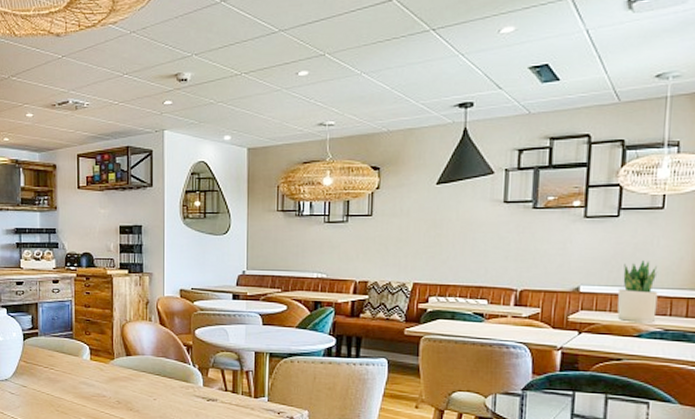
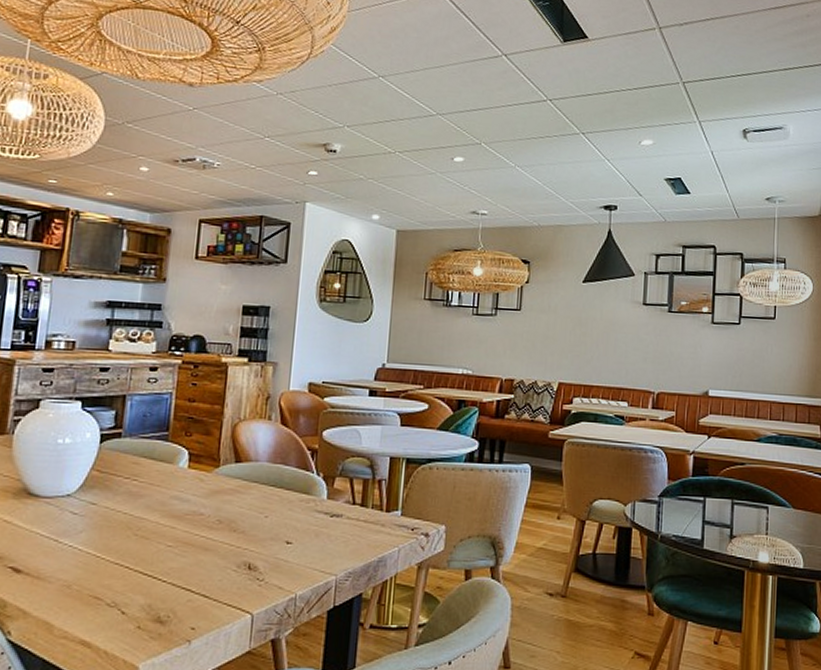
planter: present [617,261,658,323] -> none [740,367,773,428]

